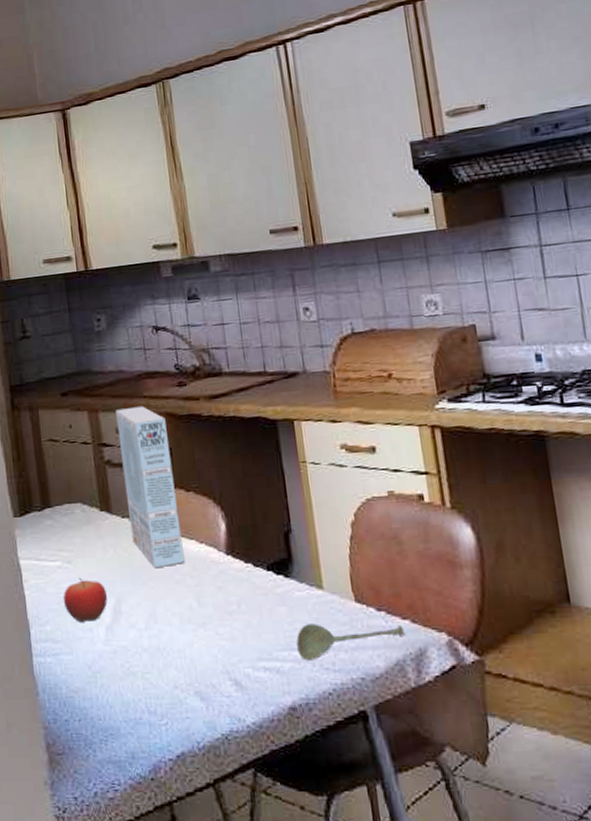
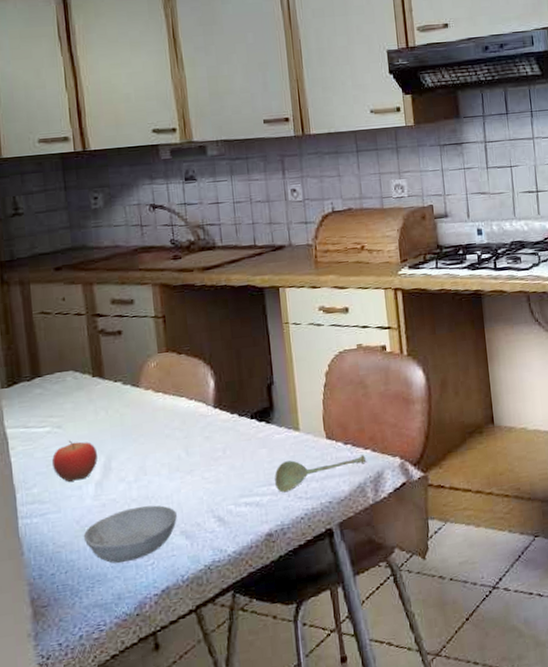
bowl: none [95,658,191,719] -> present [83,505,177,564]
cereal box: present [115,406,185,569] -> none [110,278,174,426]

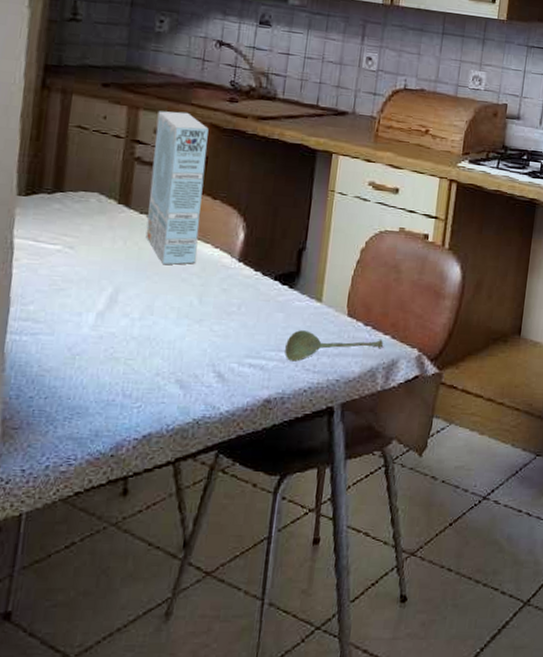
fruit: present [52,440,97,482] -> none [55,263,106,307]
bowl: present [83,505,177,564] -> none [72,346,176,400]
cereal box: none [110,278,174,426] -> present [145,111,209,265]

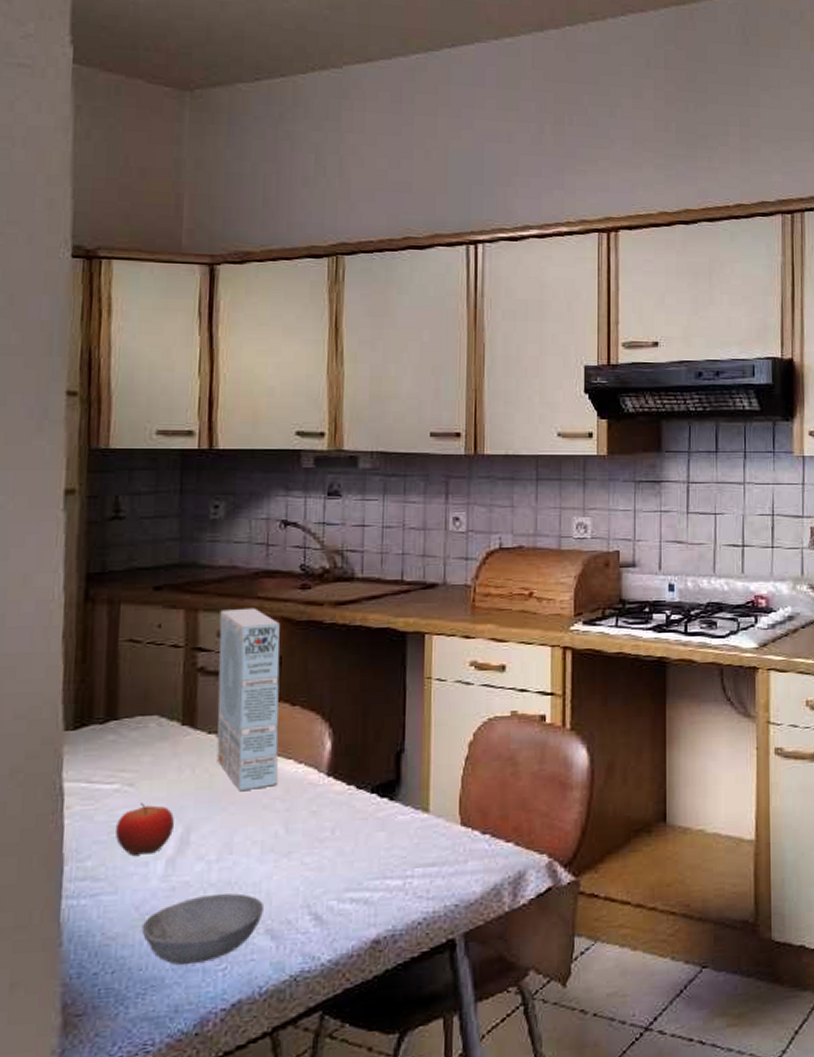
fruit: none [55,263,106,307] -> present [116,802,174,855]
bowl: none [72,346,176,400] -> present [141,893,263,966]
soupspoon: present [285,330,383,362] -> none [391,848,506,889]

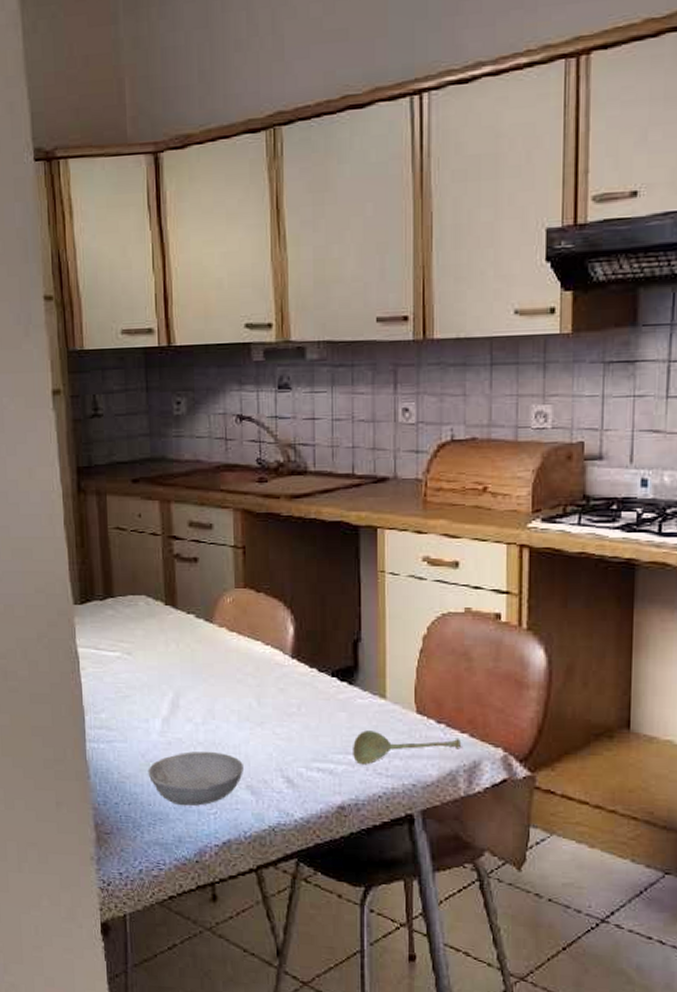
fruit: present [116,802,174,855] -> none [121,669,166,713]
cereal box: present [217,607,280,792] -> none [189,500,248,666]
soupspoon: none [391,848,506,889] -> present [353,730,461,765]

